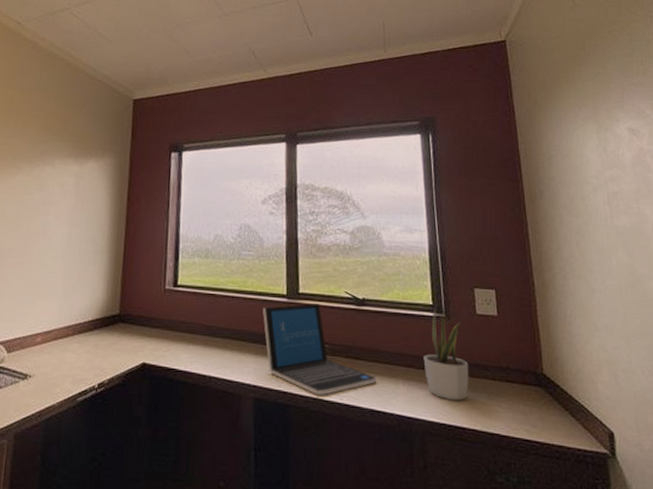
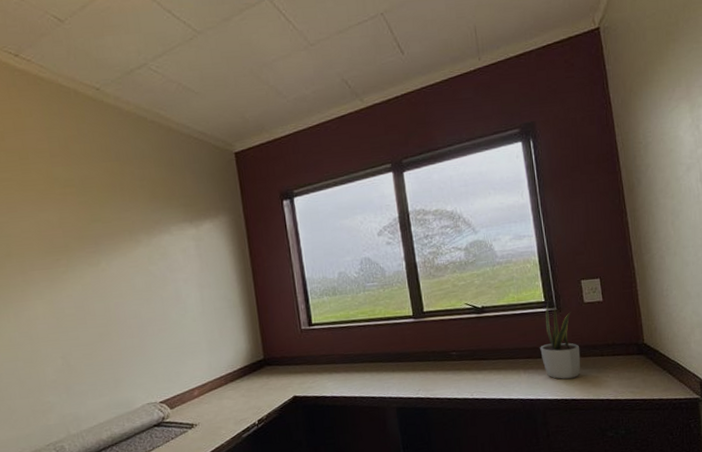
laptop: present [263,303,377,395] -> none [393,318,501,395]

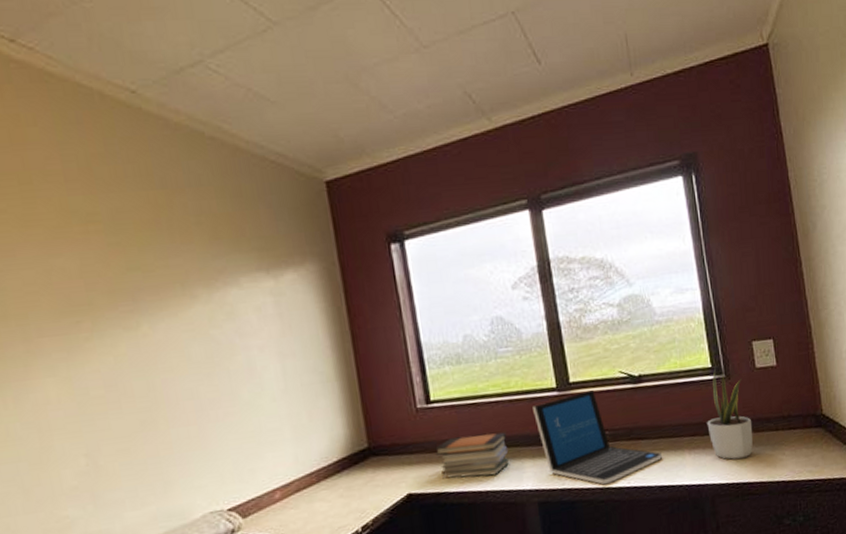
book stack: none [314,350,373,386] -> present [434,432,509,479]
laptop: none [393,318,501,395] -> present [533,390,663,484]

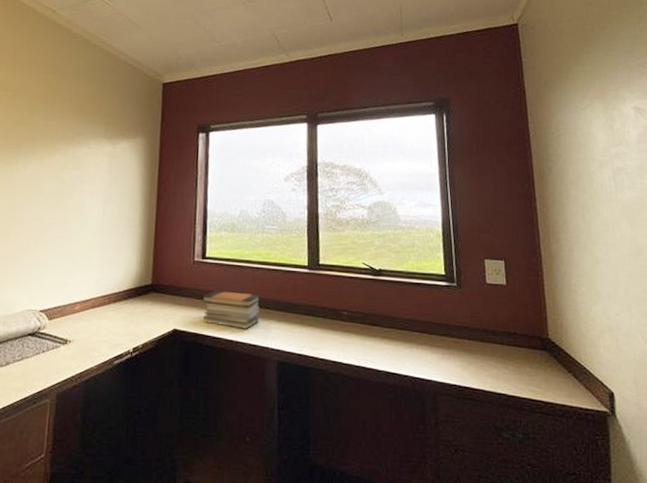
laptop: present [533,390,663,484] -> none [285,274,392,358]
potted plant: present [707,368,753,460] -> none [436,276,479,364]

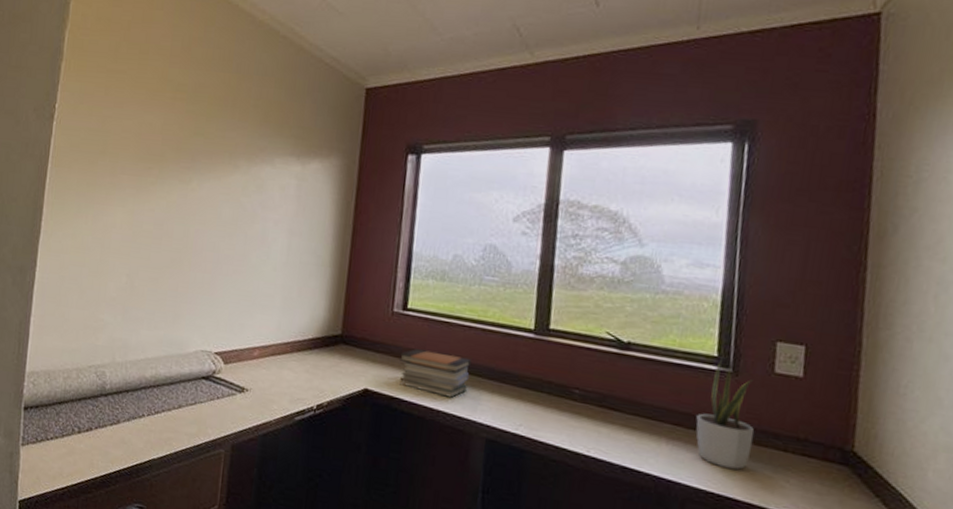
potted plant: none [436,276,479,364] -> present [696,358,755,470]

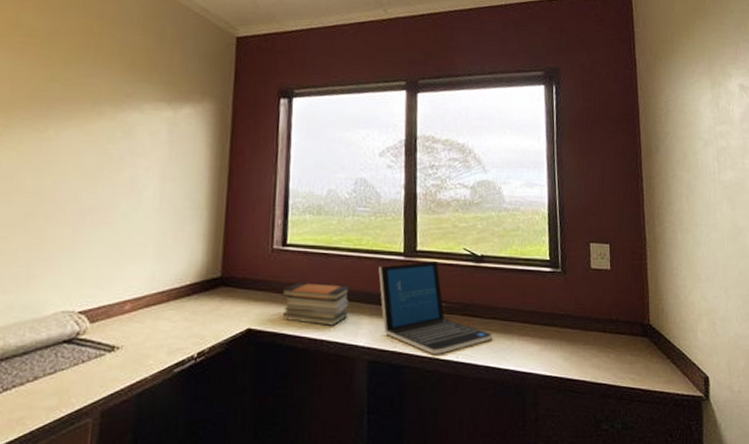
laptop: none [503,341,635,445] -> present [378,261,493,354]
potted plant: present [696,358,755,470] -> none [539,261,582,354]

